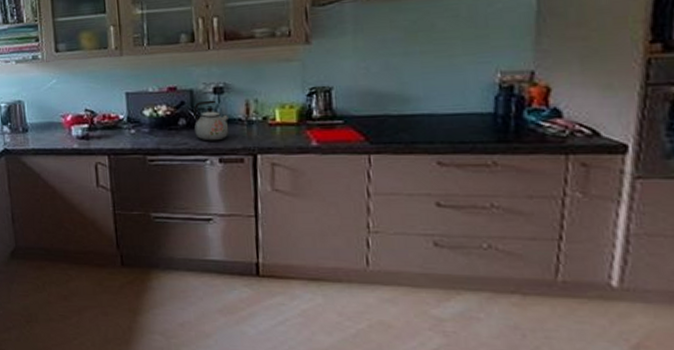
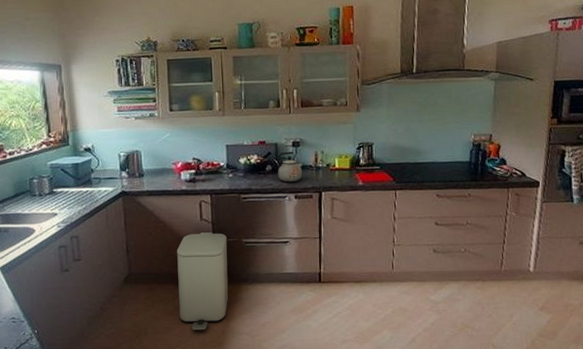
pedal bin: none [70,202,136,323] -> present [177,232,229,331]

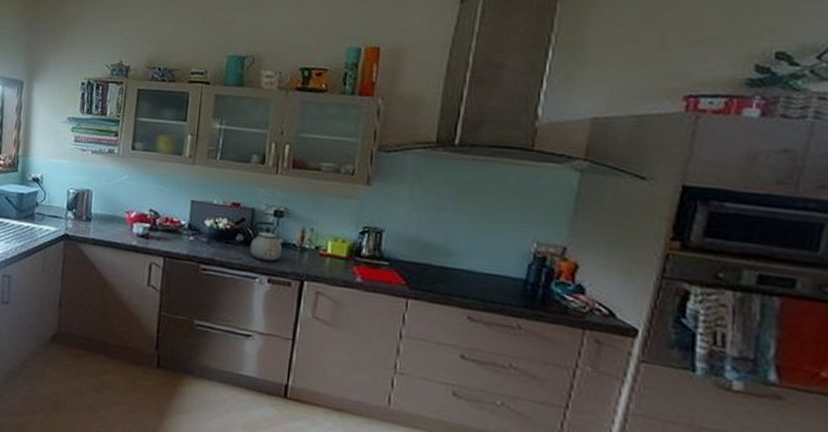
pedal bin: present [177,232,229,331] -> none [106,300,176,421]

